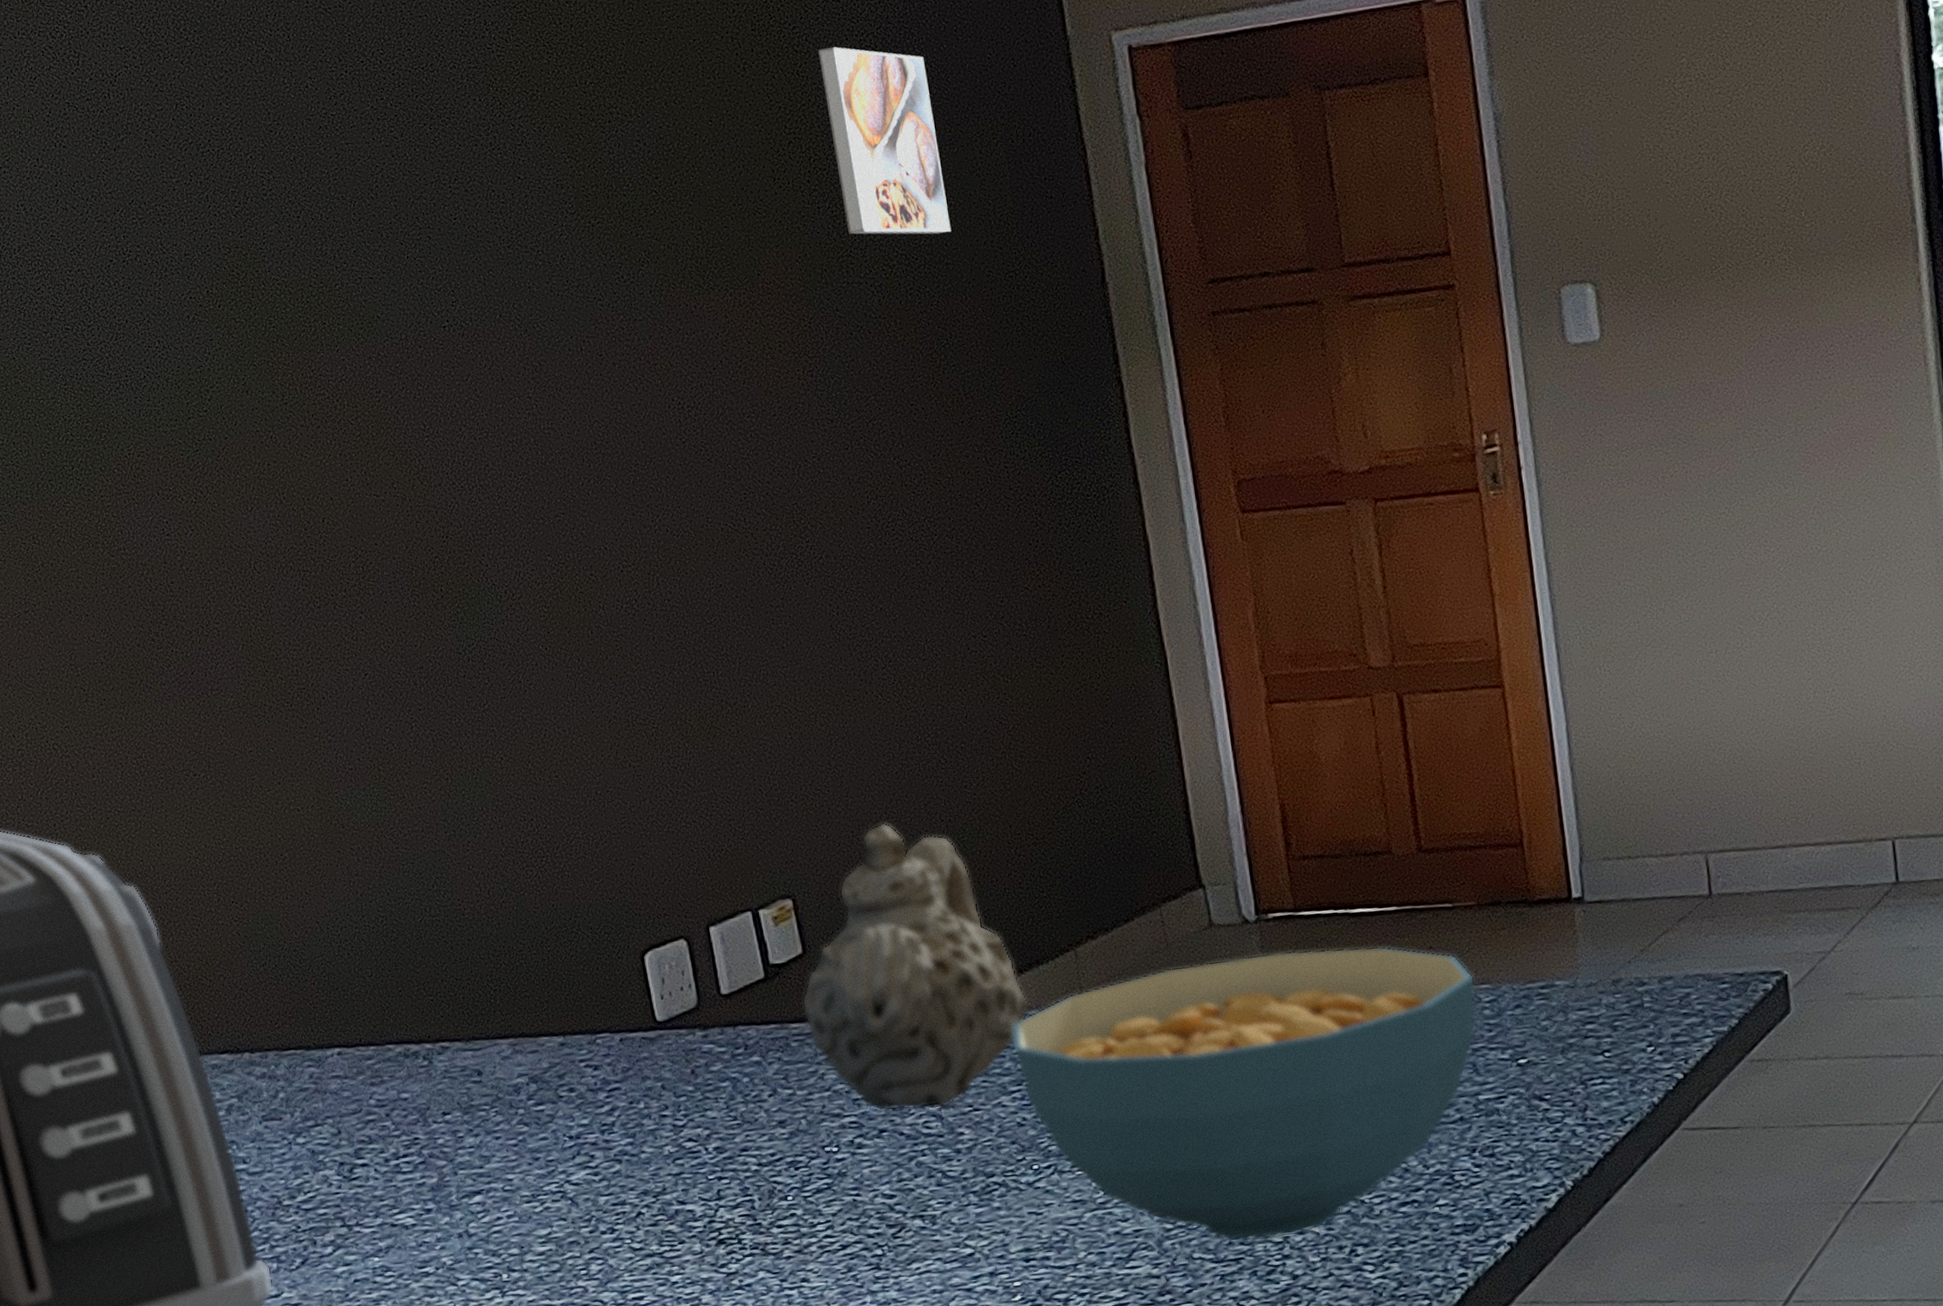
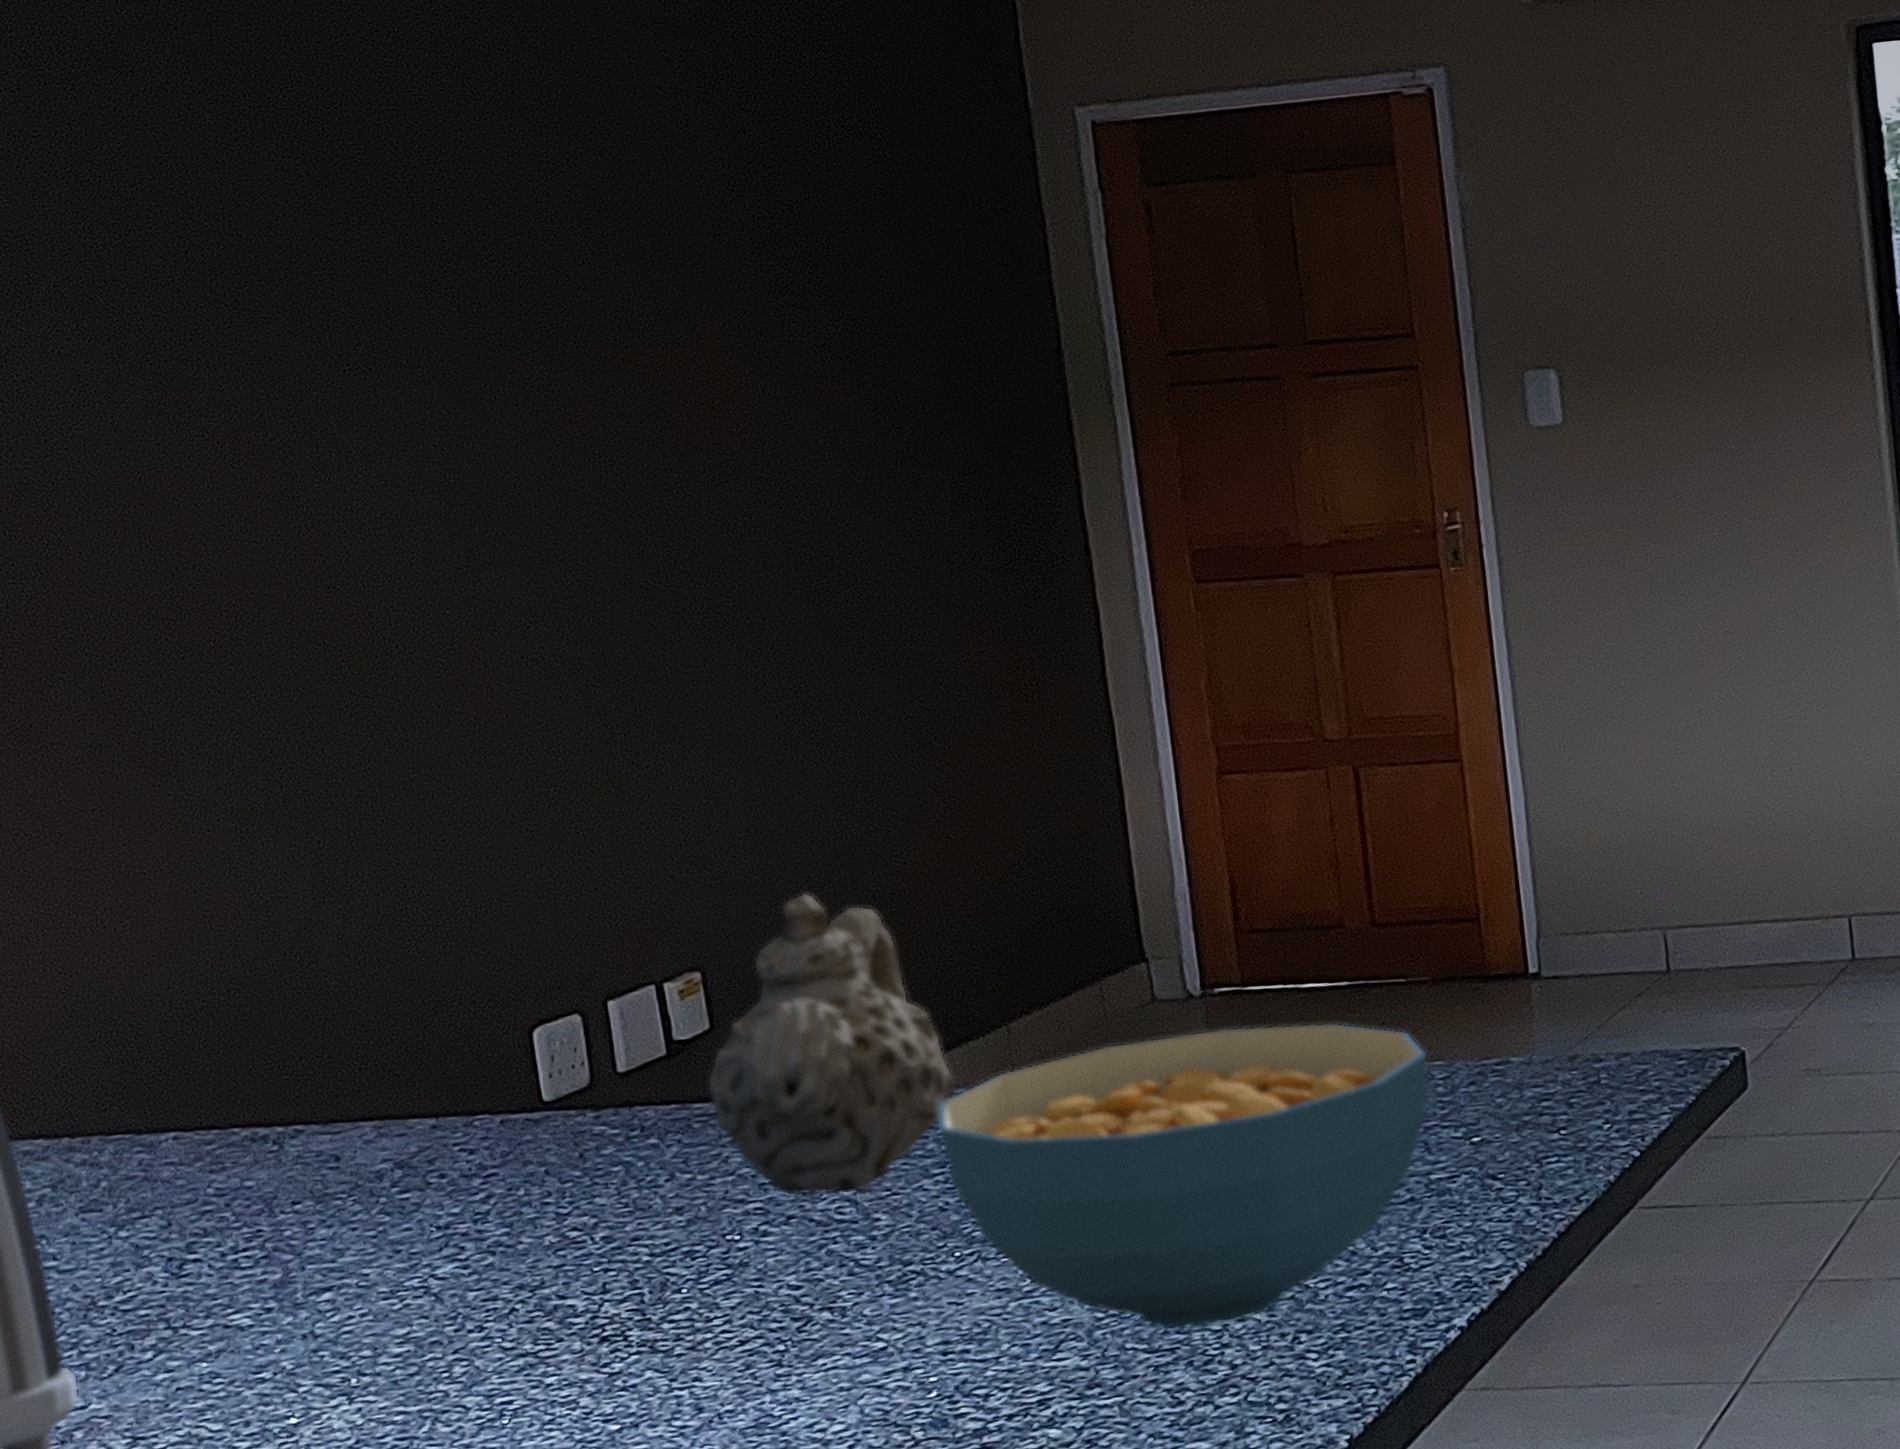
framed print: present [818,47,952,235] -> none [767,108,901,297]

